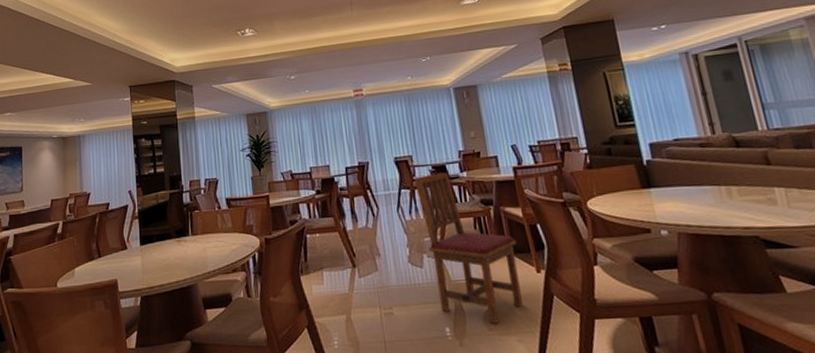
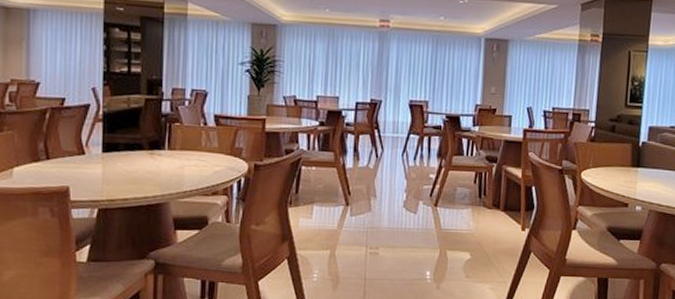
dining chair: present [414,172,524,323] -> none [425,123,510,272]

